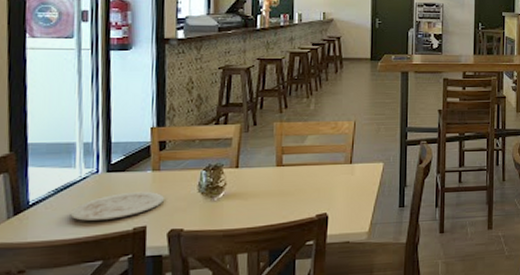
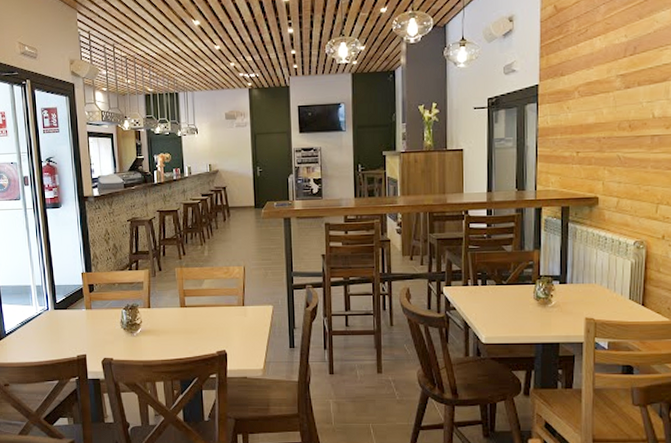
plate: present [70,191,164,221] -> none [33,326,97,348]

